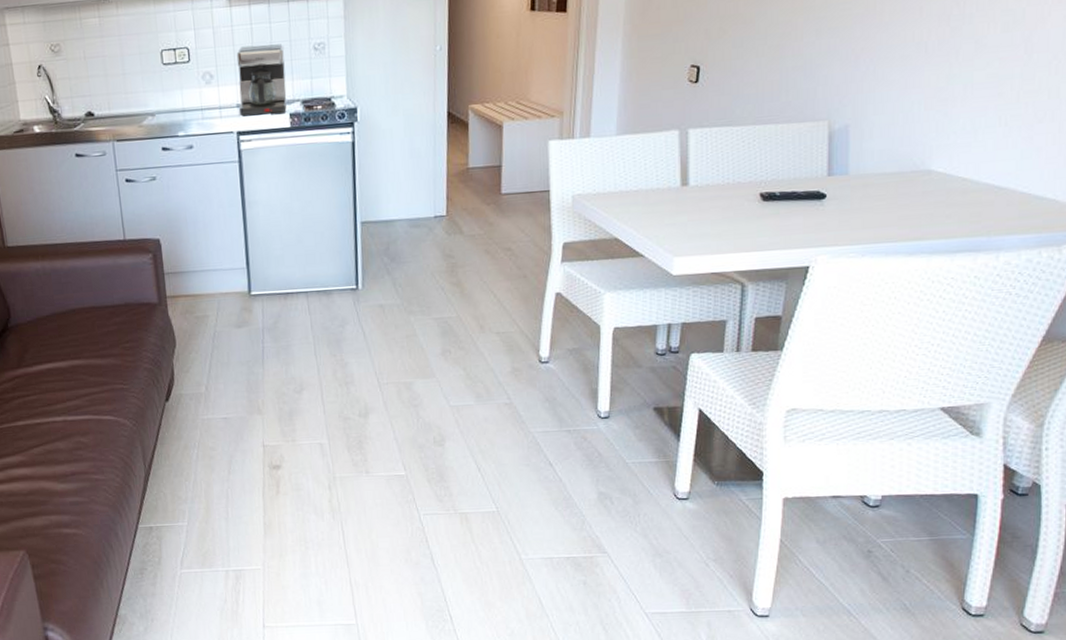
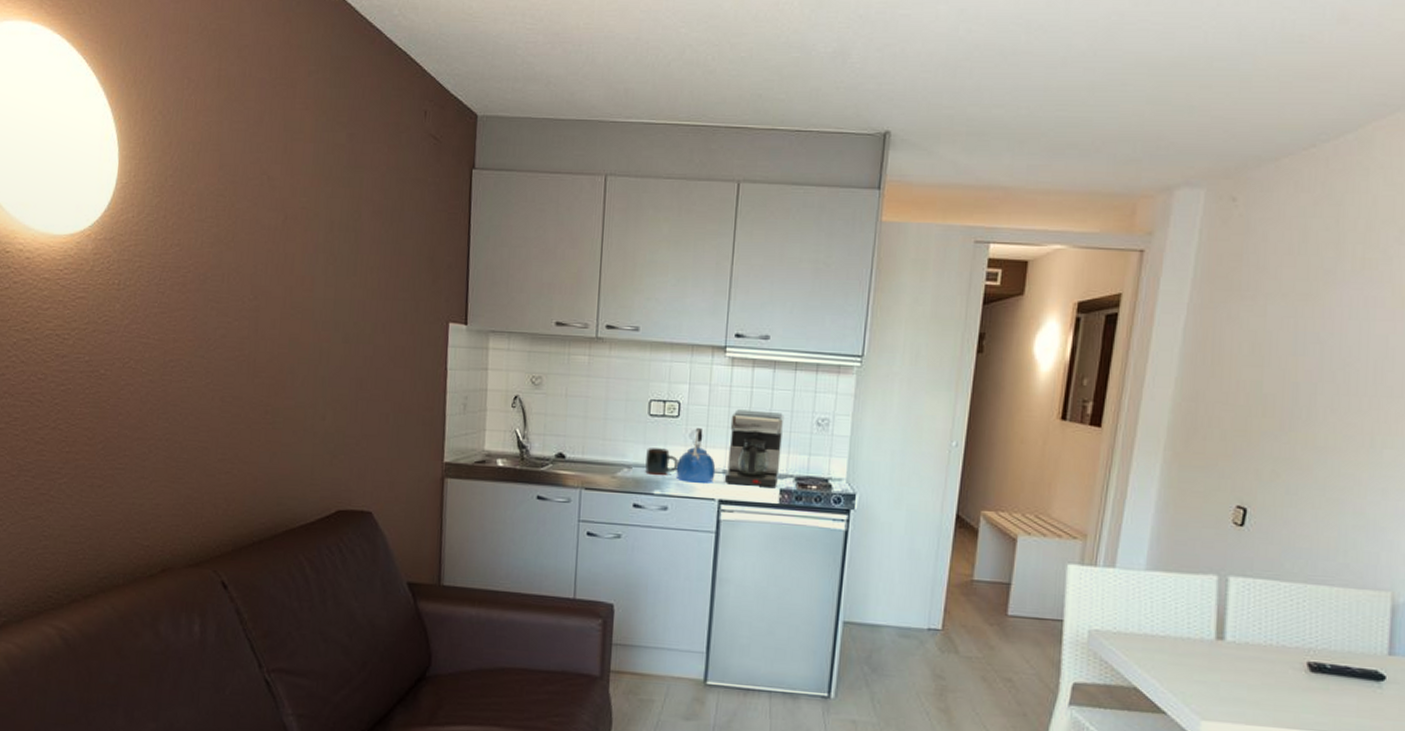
mug: none [166,93,196,119] -> present [645,448,678,476]
kettle: none [194,69,231,121] -> present [676,428,716,484]

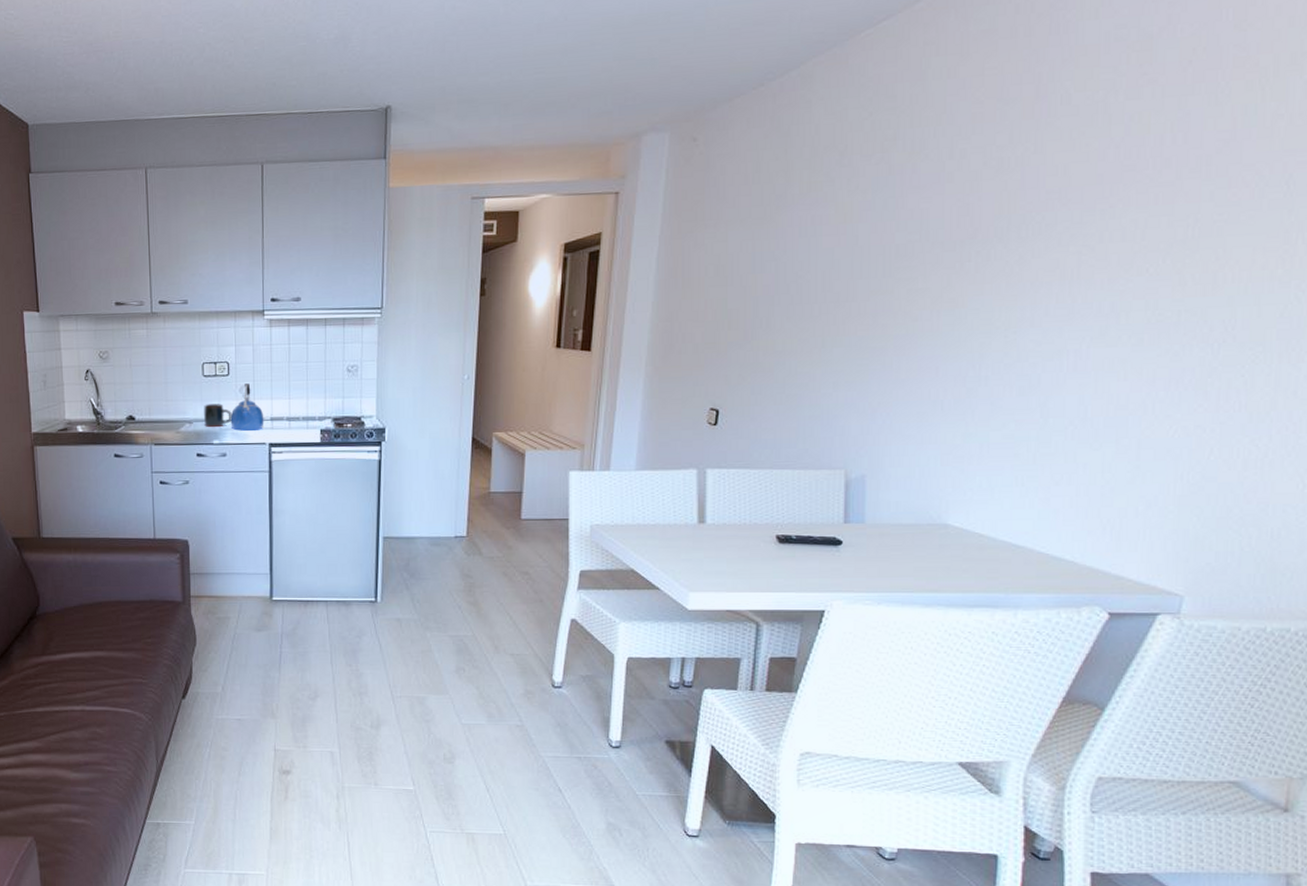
coffee maker: present [724,409,785,487] -> none [272,363,319,429]

